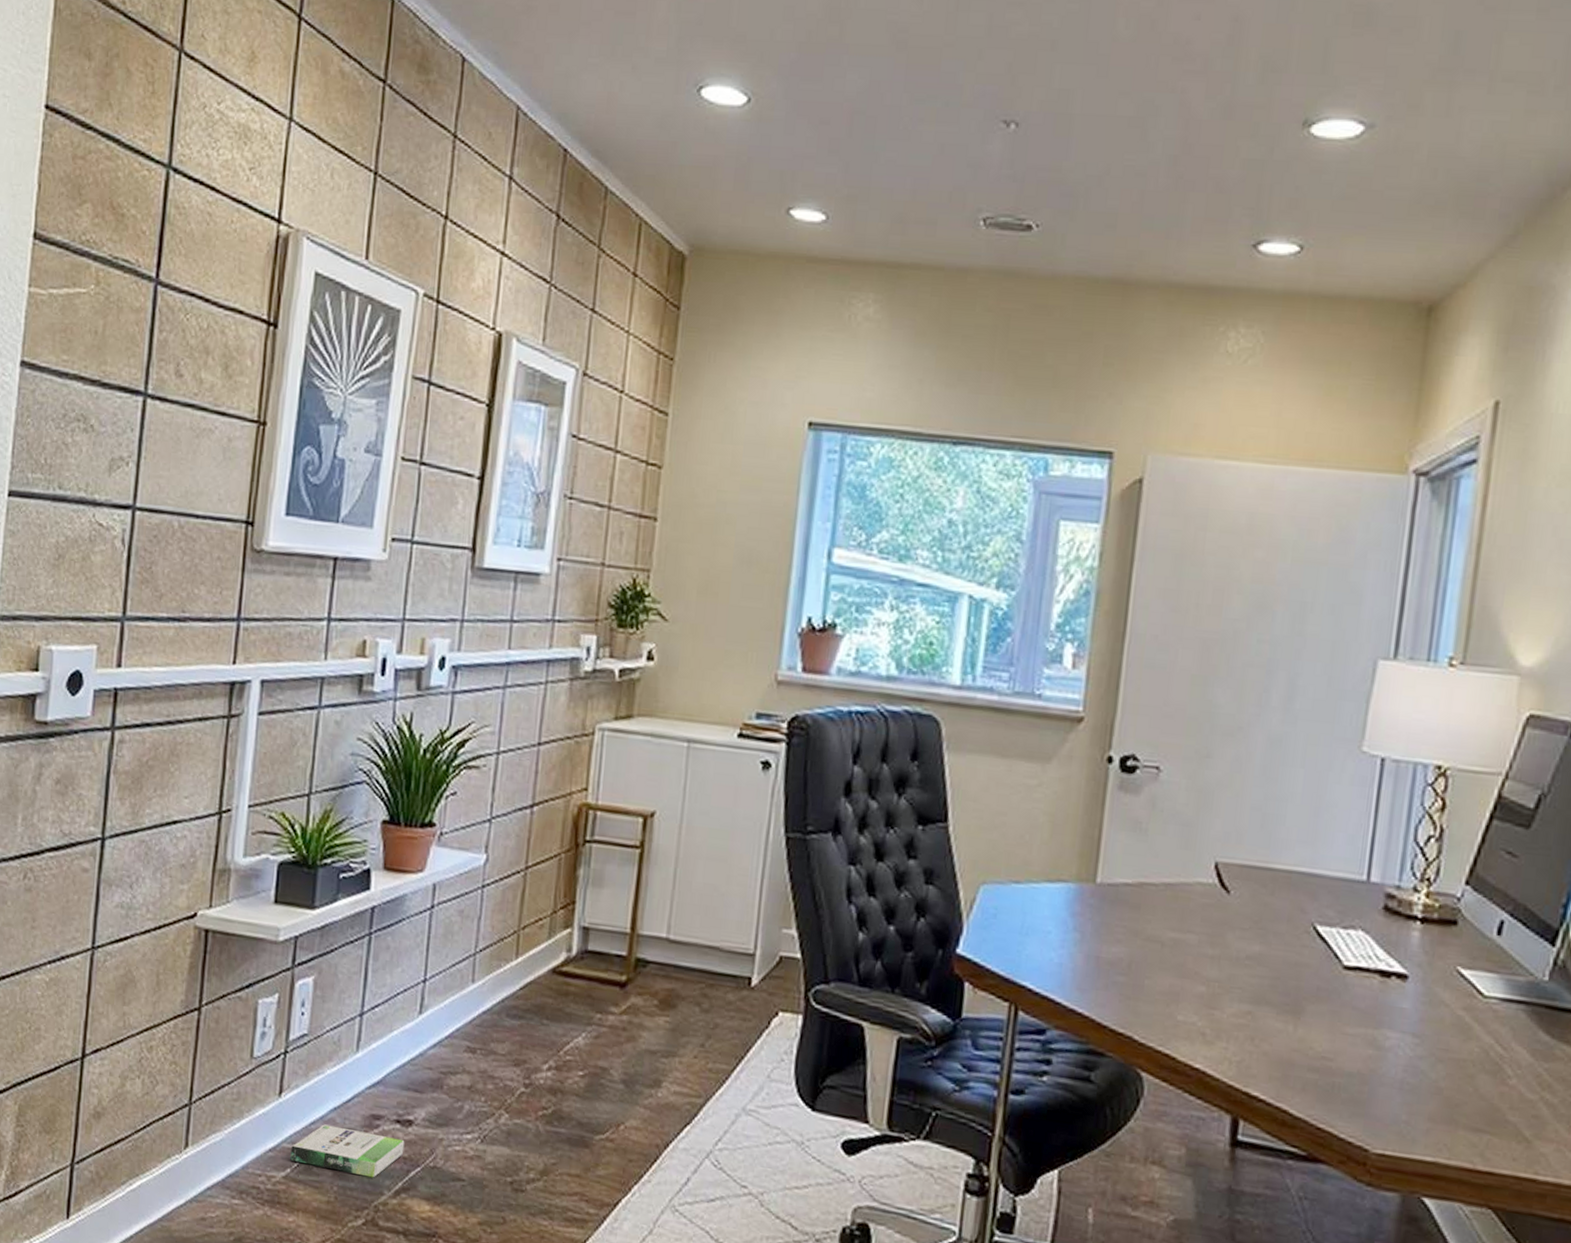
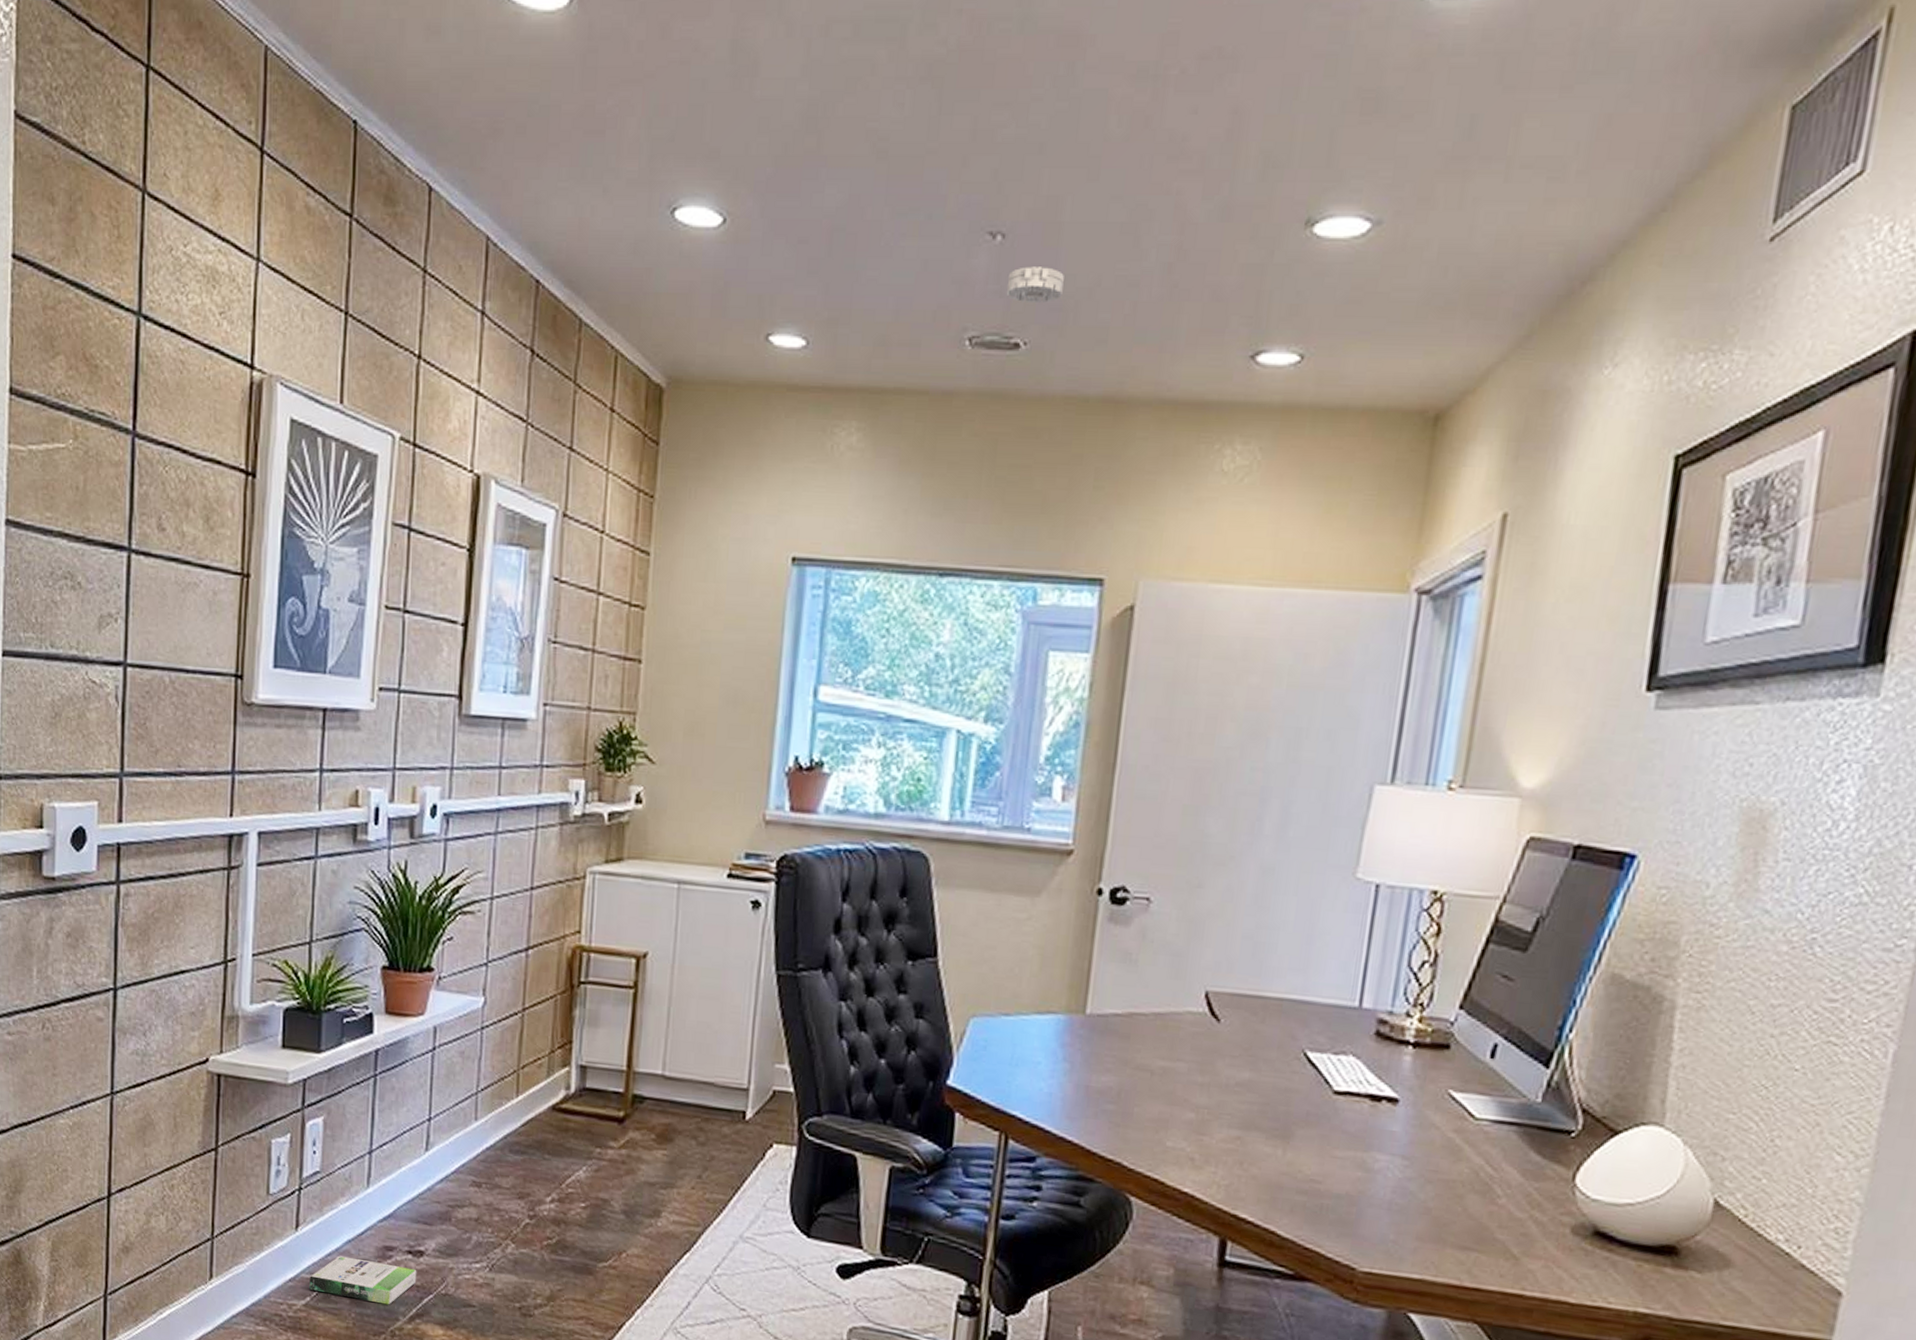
smoke detector: none [1019,154,1075,189] -> present [1006,266,1064,304]

